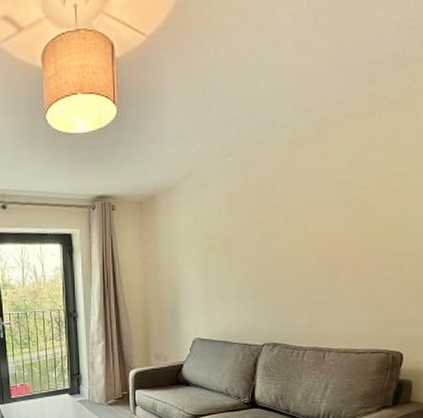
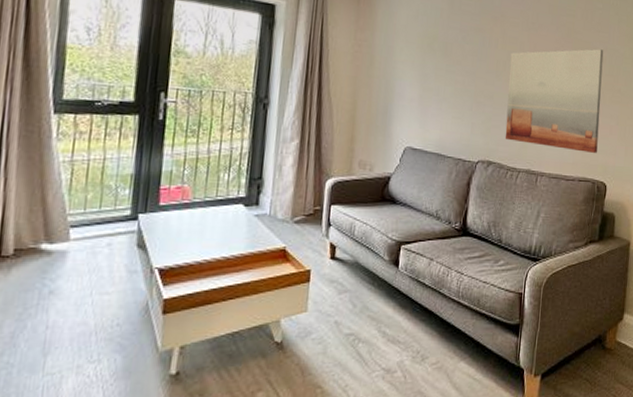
wall art: none [290,218,404,325] -> present [505,49,604,153]

